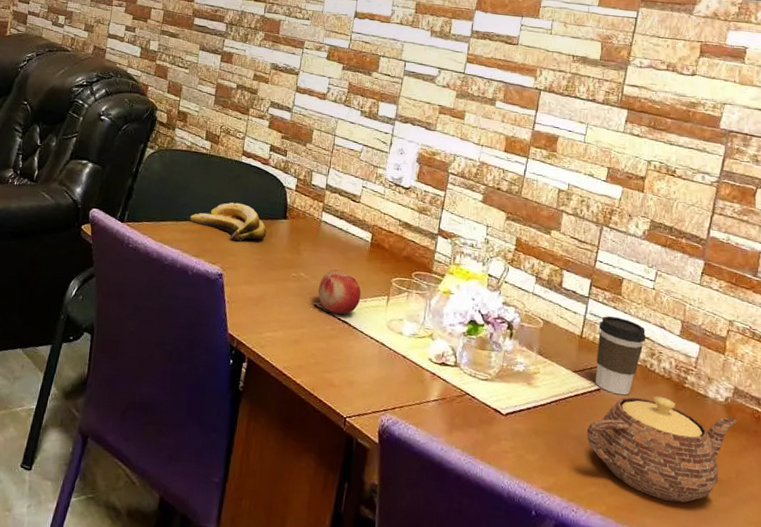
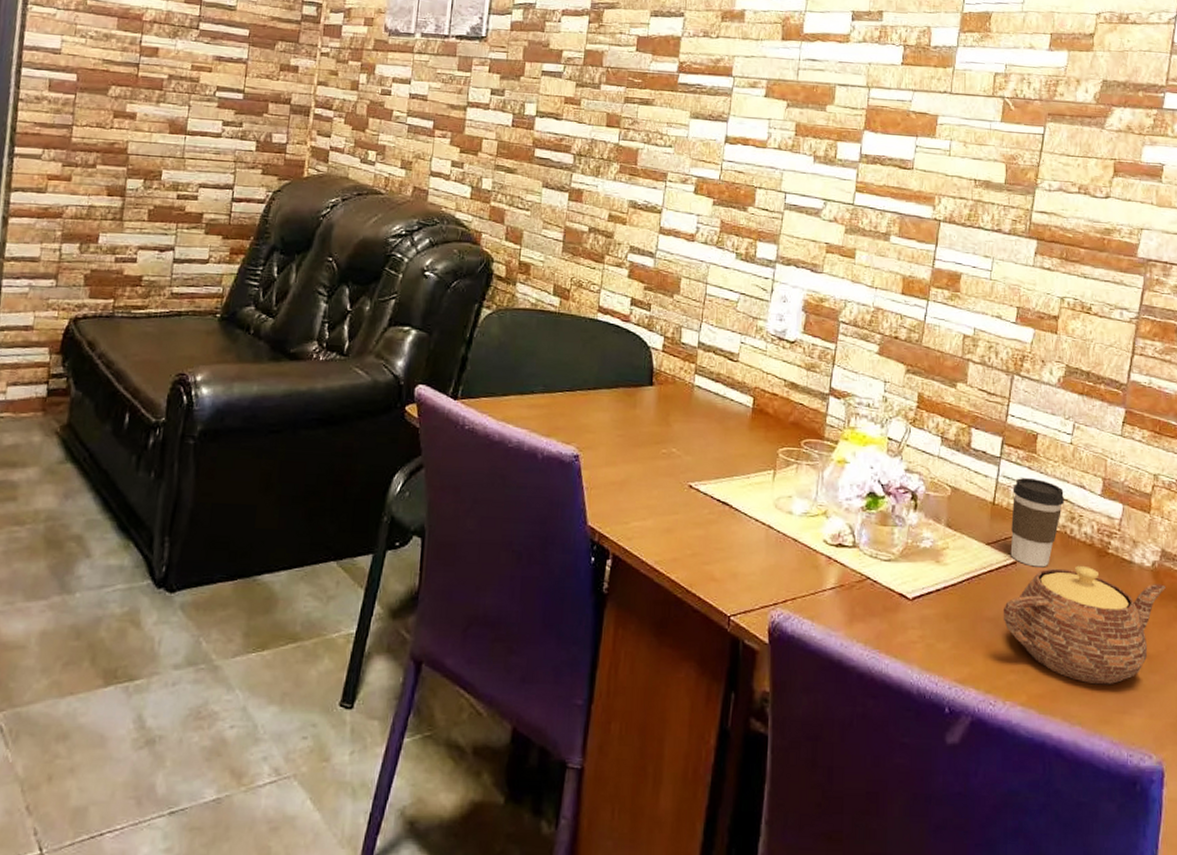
banana: present [189,202,267,242] -> none [537,368,630,415]
fruit: present [318,269,361,315] -> none [692,442,743,496]

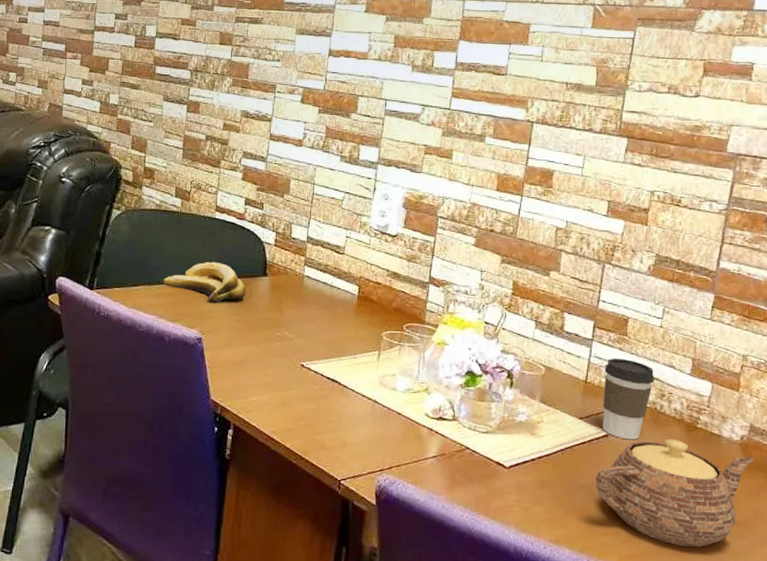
banana: none [537,368,630,415] -> present [163,261,246,303]

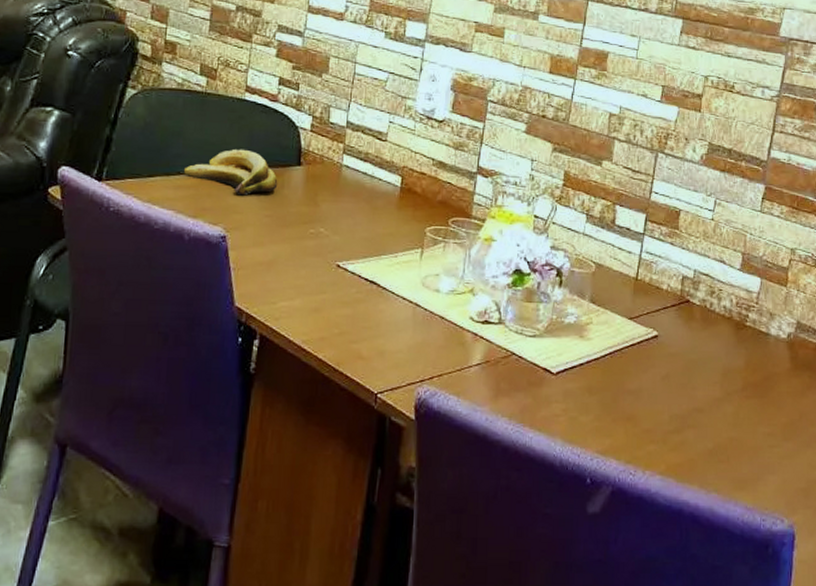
teapot: present [595,438,755,548] -> none [644,338,801,453]
coffee cup: present [602,358,655,440] -> none [652,254,706,341]

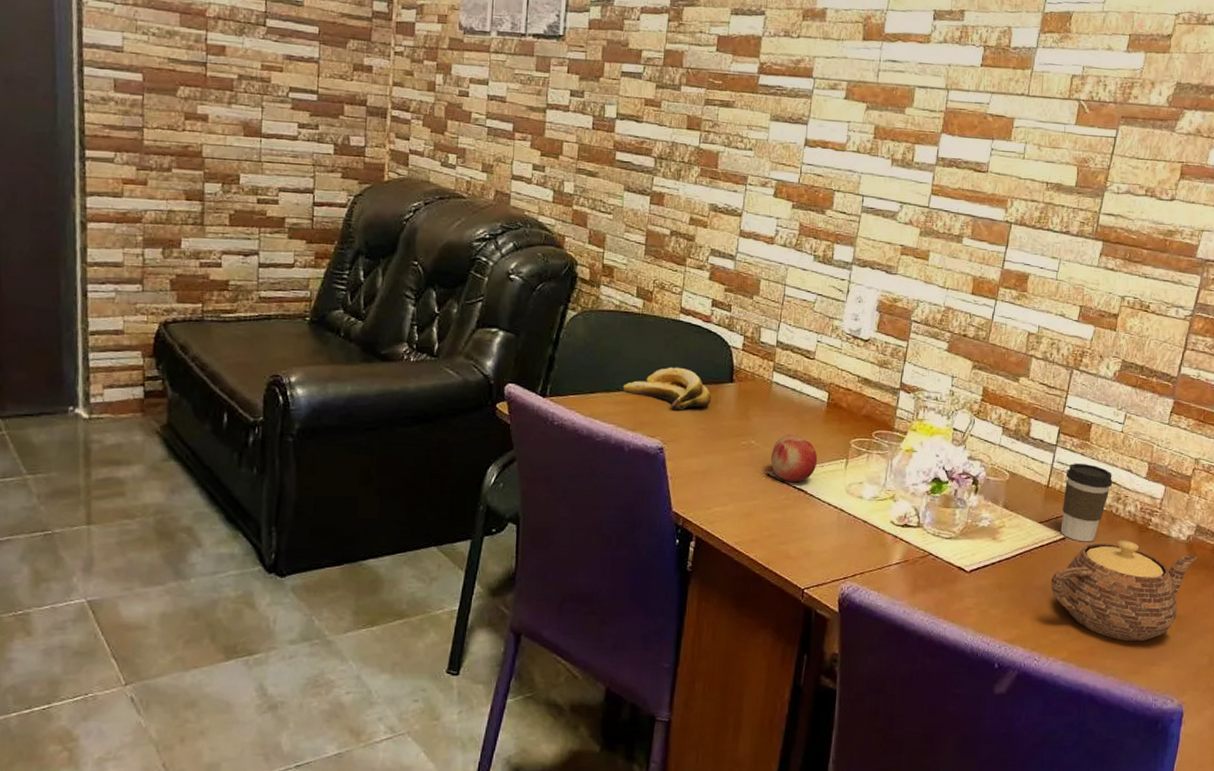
fruit: none [340,222,391,275] -> present [770,434,818,483]
teapot: none [644,338,801,453] -> present [1050,540,1199,642]
coffee cup: none [652,254,706,341] -> present [1060,463,1113,542]

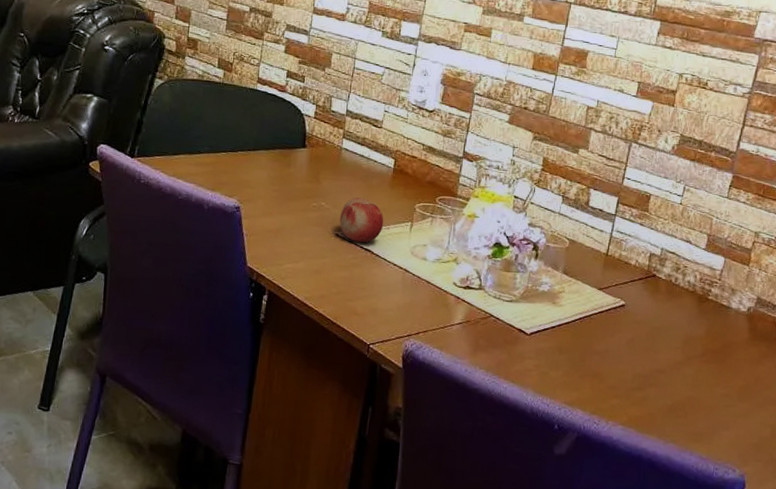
banana: present [622,367,712,411] -> none [203,132,285,173]
teapot: present [1050,540,1199,642] -> none [610,309,760,411]
coffee cup: present [1060,463,1113,542] -> none [619,233,672,310]

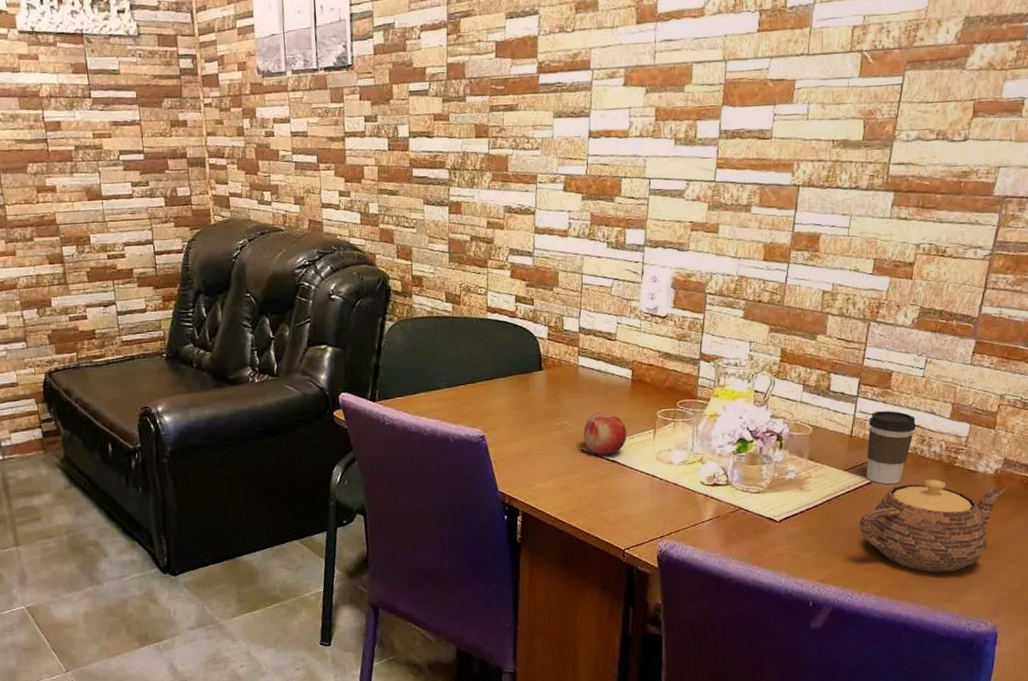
teapot: none [610,309,760,411] -> present [859,479,1007,573]
coffee cup: none [619,233,672,310] -> present [866,411,917,485]

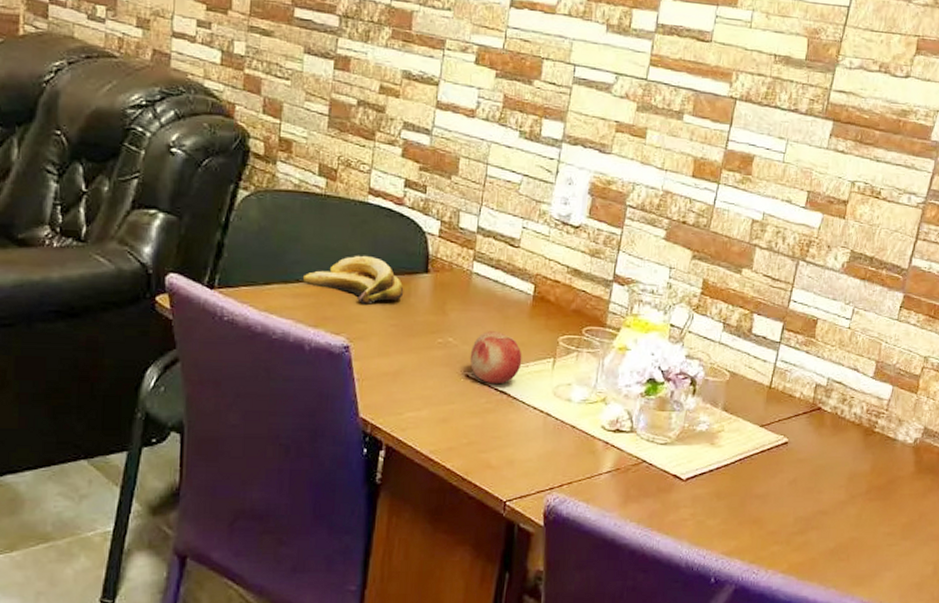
banana: none [442,361,524,401] -> present [302,255,404,304]
teapot: present [859,479,1007,573] -> none [771,443,925,552]
coffee cup: present [866,411,917,485] -> none [782,362,839,447]

